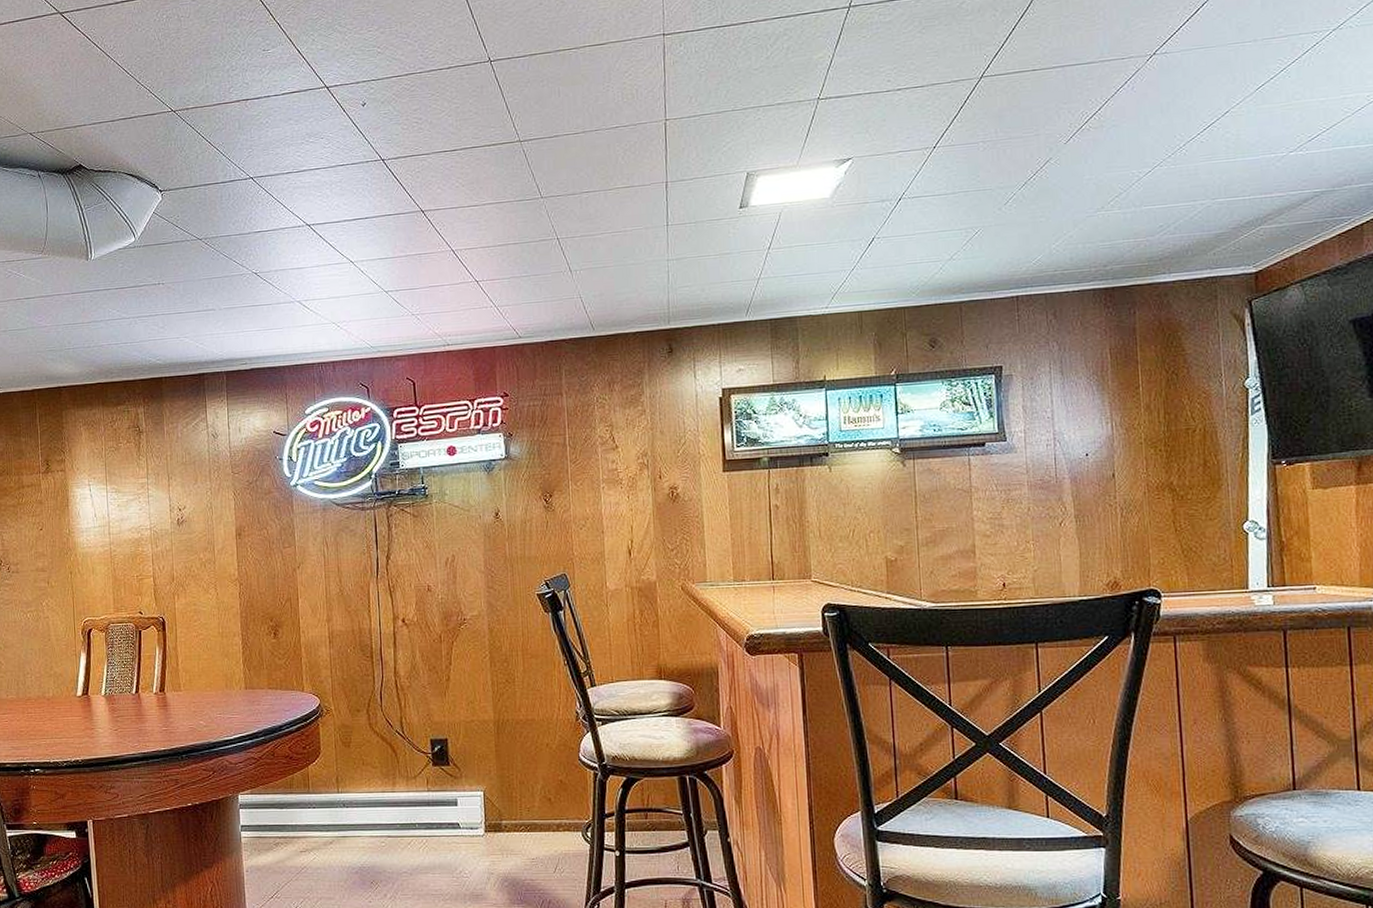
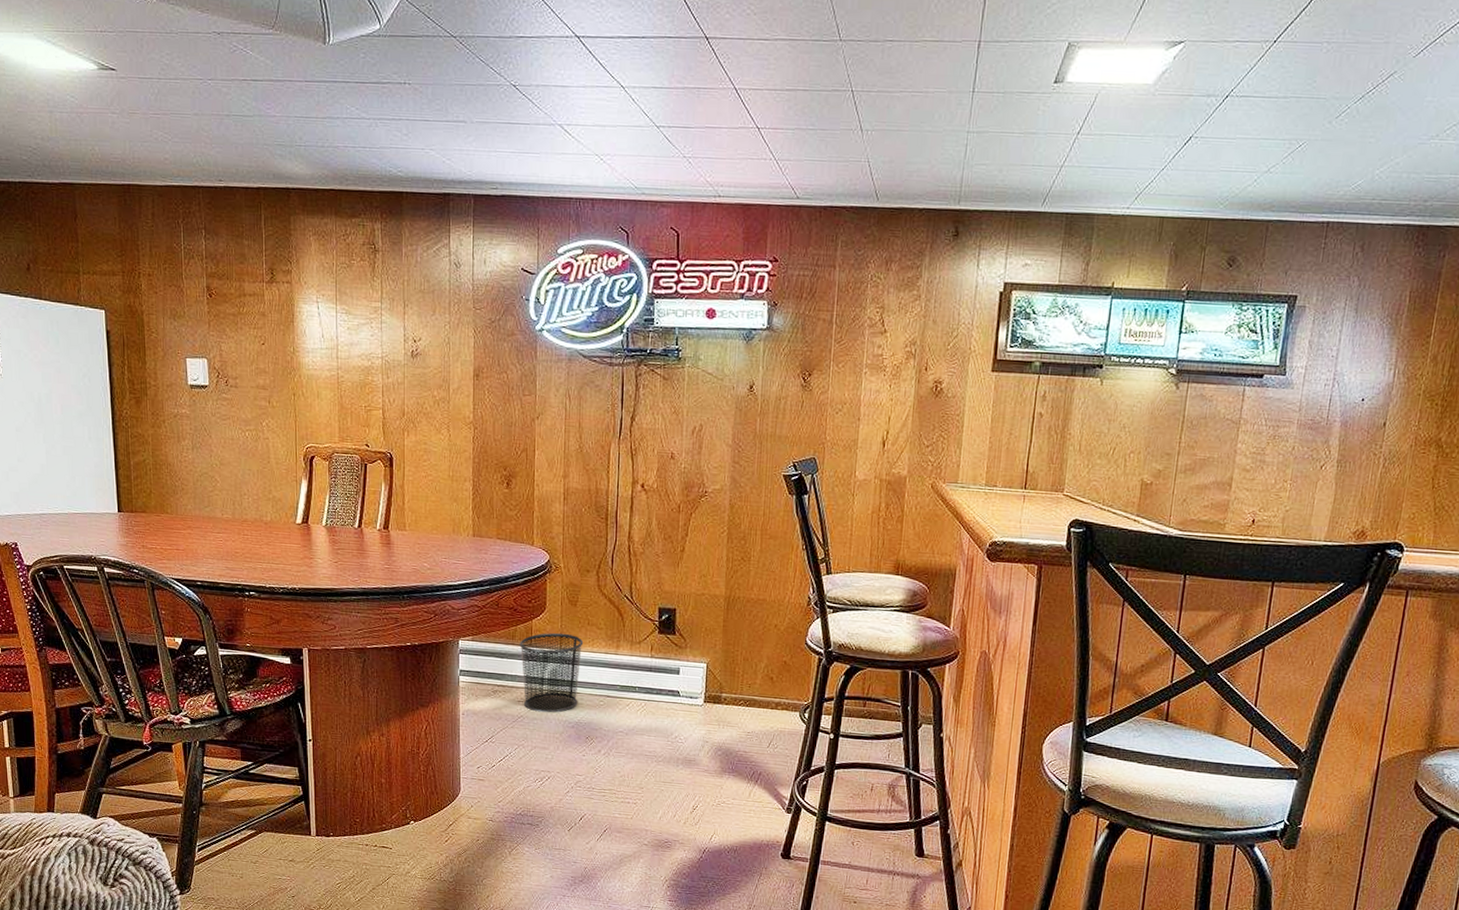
waste bin: none [297,776,360,861] -> present [519,632,584,713]

